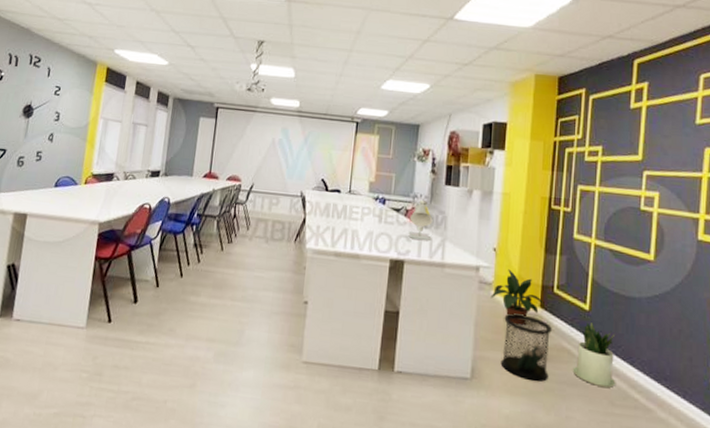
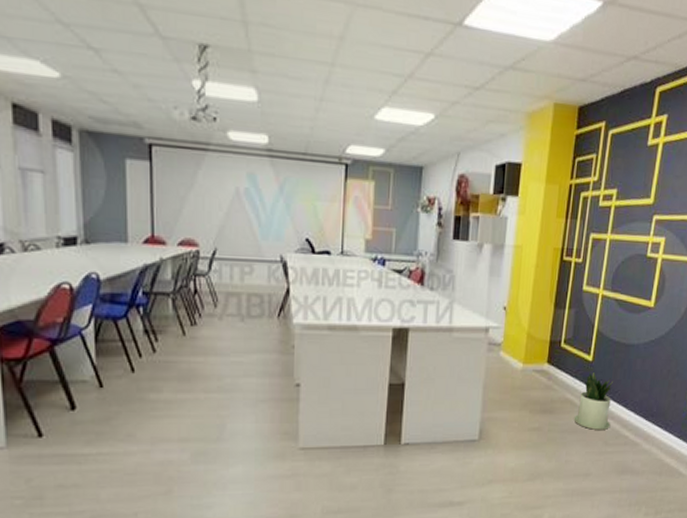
desk lamp: present [408,200,433,242] -> none [413,259,440,305]
potted plant: present [490,269,546,325] -> none [499,328,553,383]
pencil holder: present [500,313,552,382] -> none [507,372,557,433]

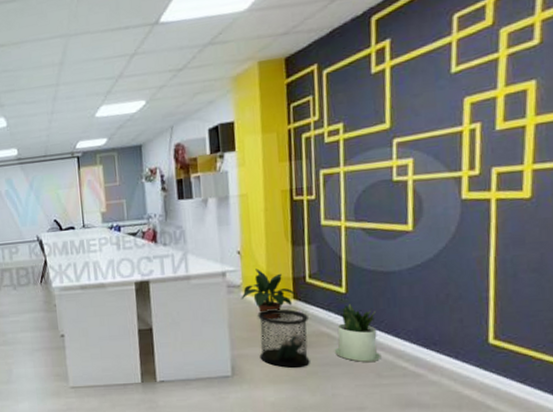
potted plant: none [499,328,553,383] -> present [241,269,299,320]
pencil holder: none [507,372,557,433] -> present [257,308,310,368]

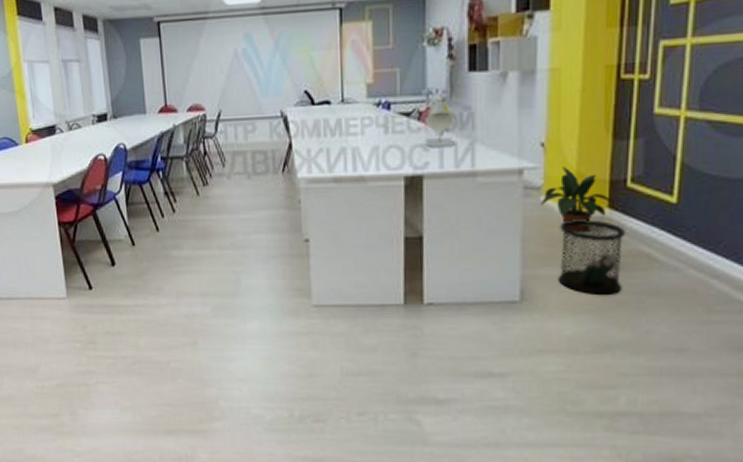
desk lamp: none [147,219,172,260] -> present [424,97,456,148]
planter: present [334,304,382,362] -> none [654,218,715,292]

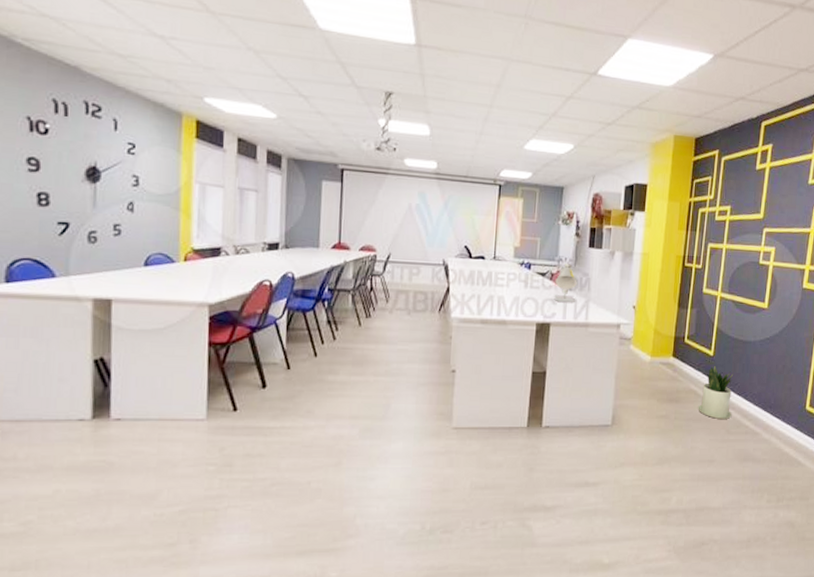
potted plant: present [540,167,616,233] -> none [630,324,677,374]
pencil holder: present [558,219,625,295] -> none [637,364,682,420]
planter: none [654,218,715,292] -> present [698,366,734,419]

